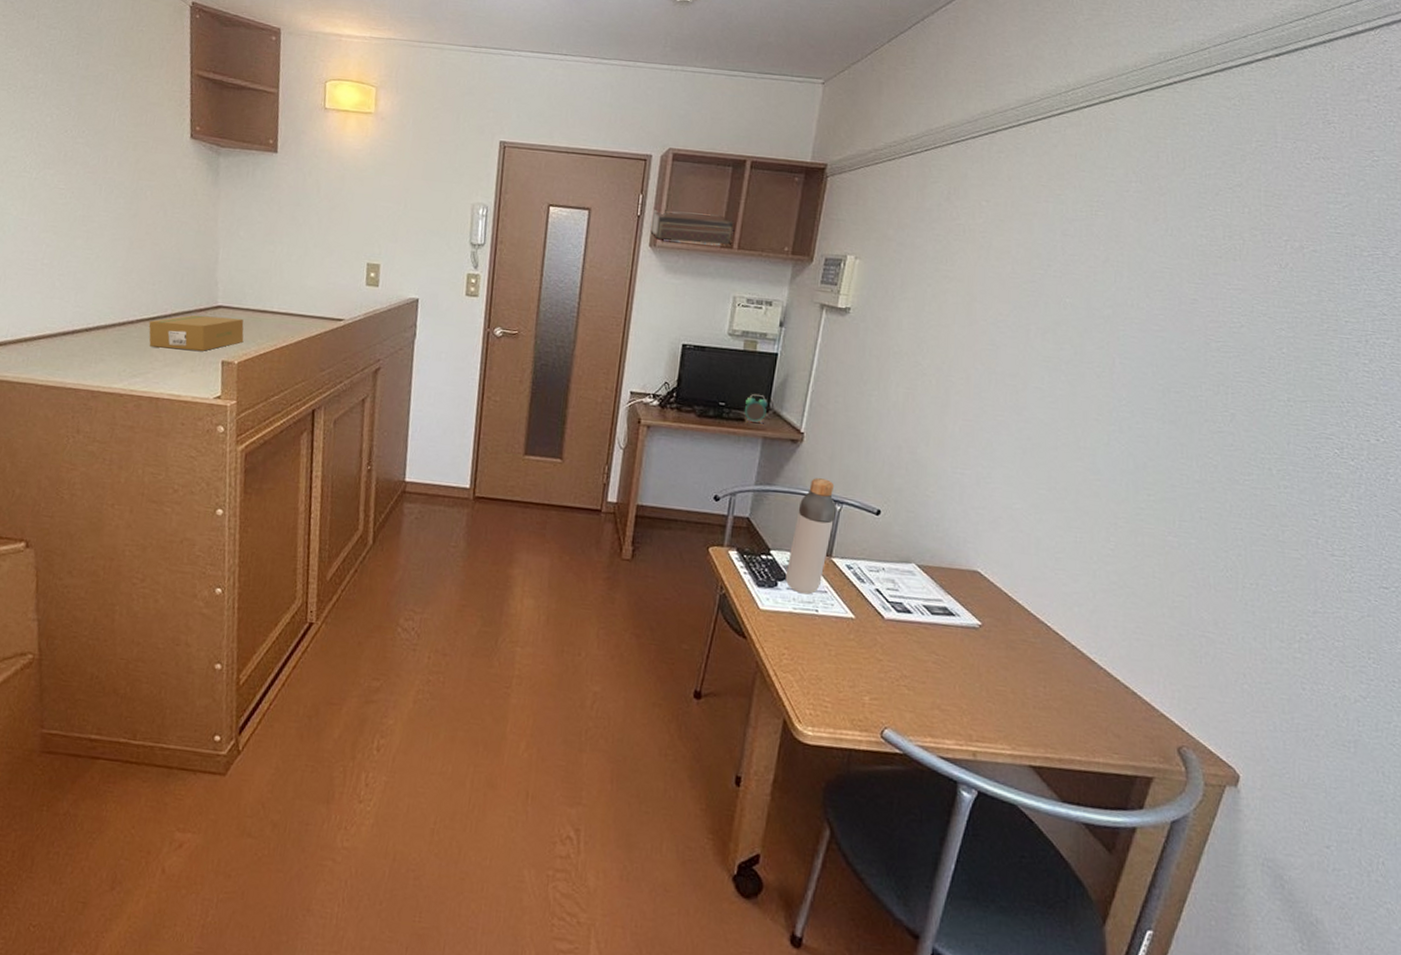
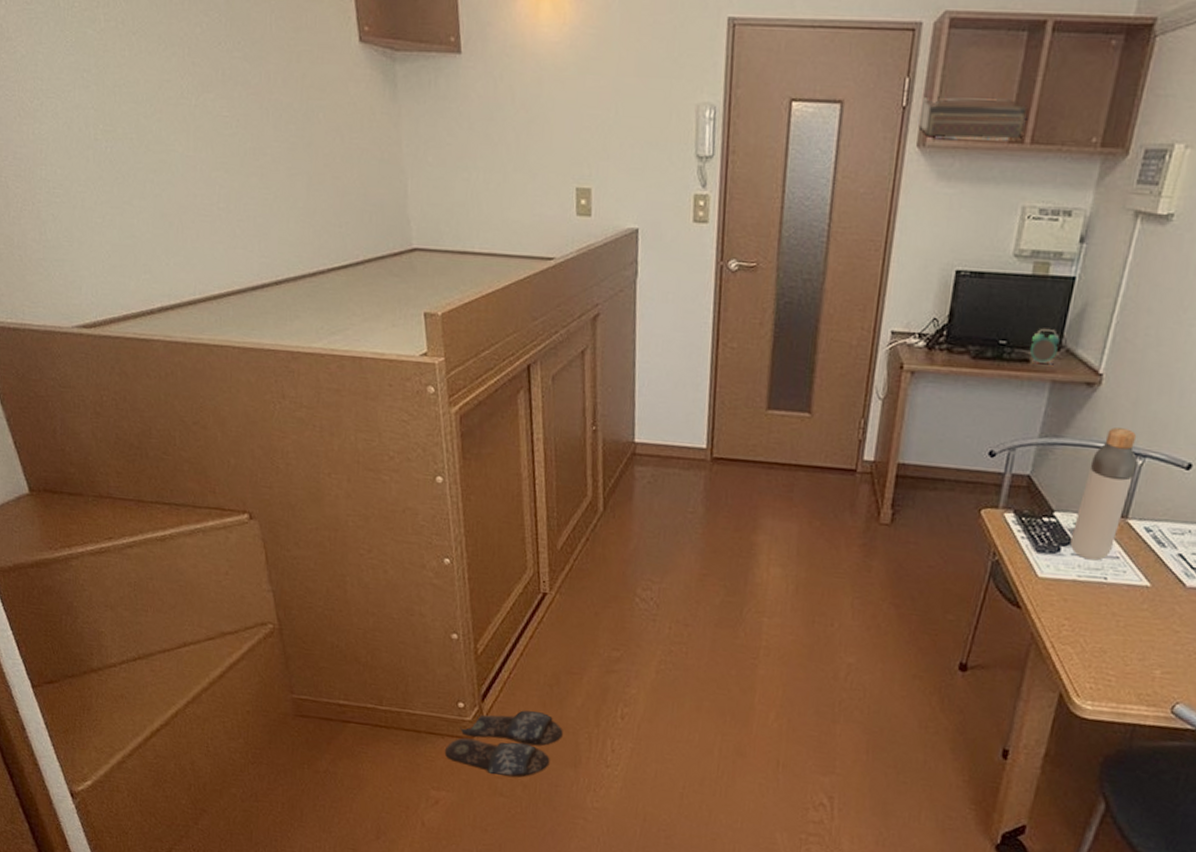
box: present [148,314,244,351] -> none [341,260,446,302]
slippers: none [194,743,319,817] -> present [444,710,563,778]

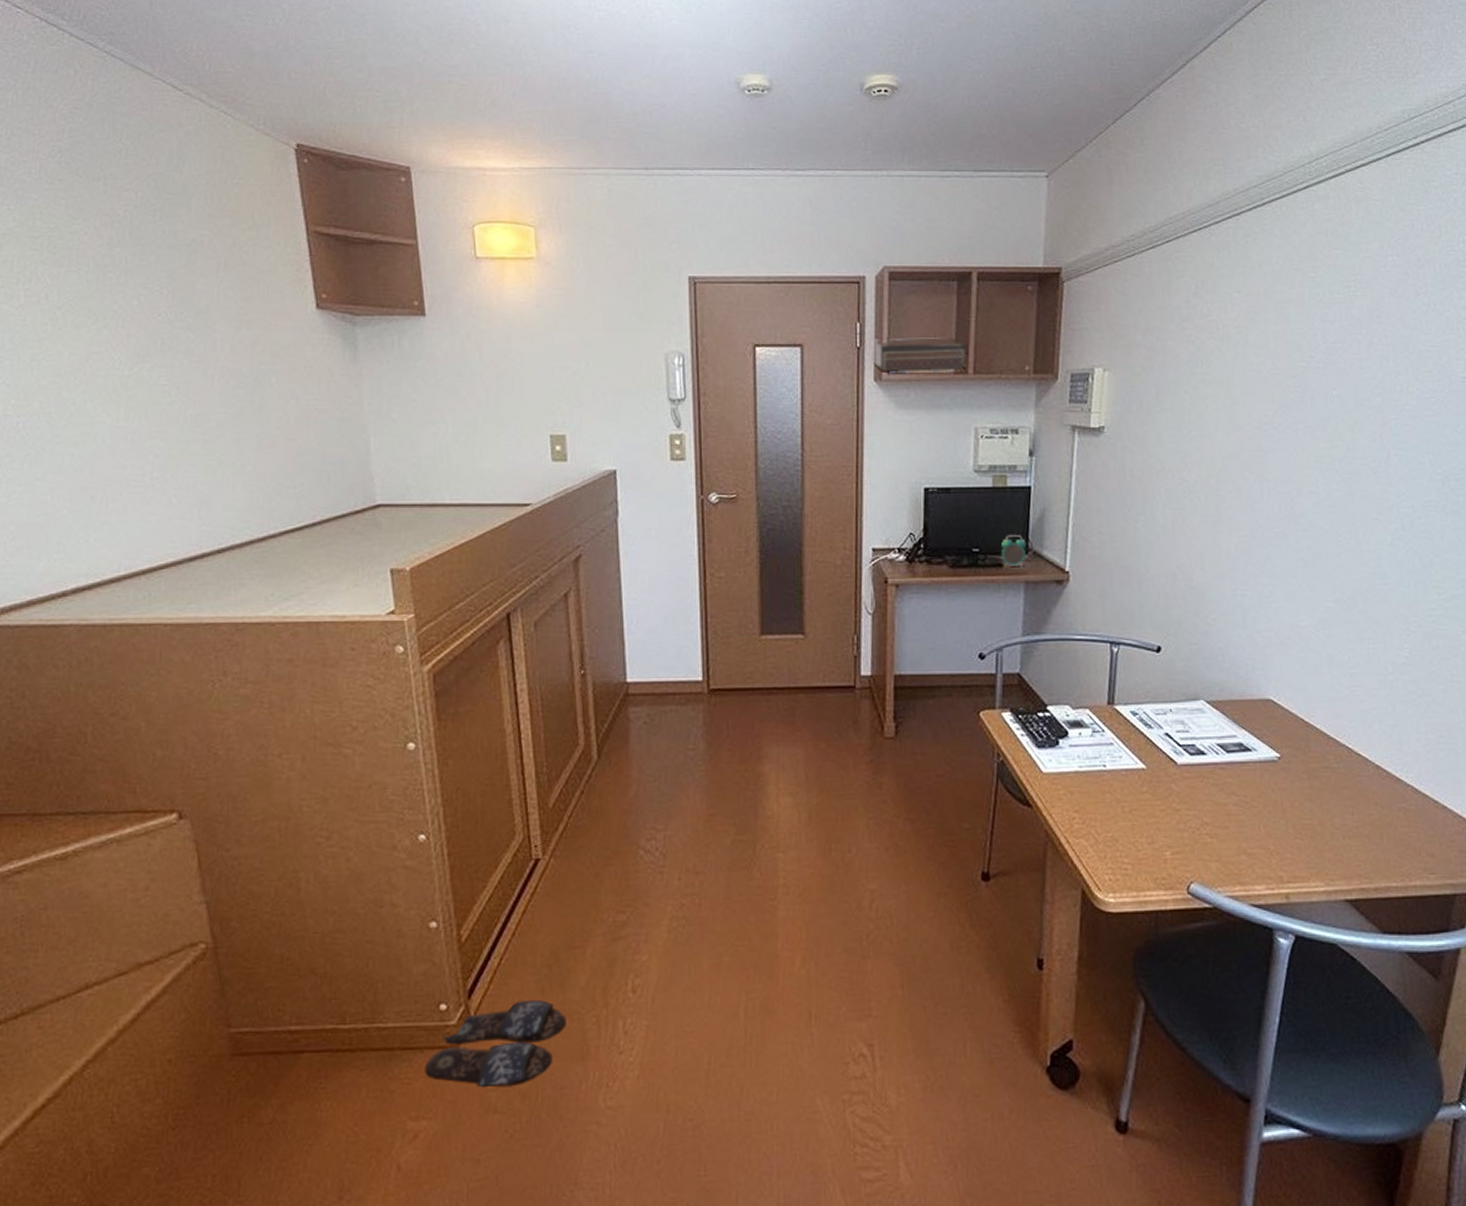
bottle: present [1070,427,1137,561] -> none [1066,620,1113,750]

